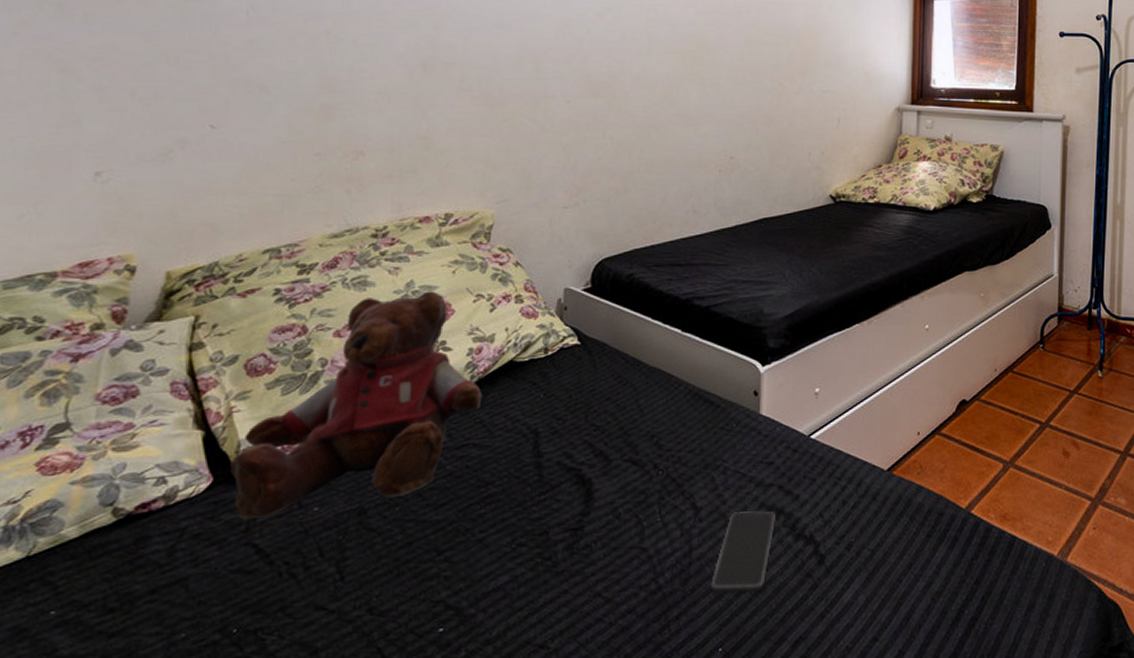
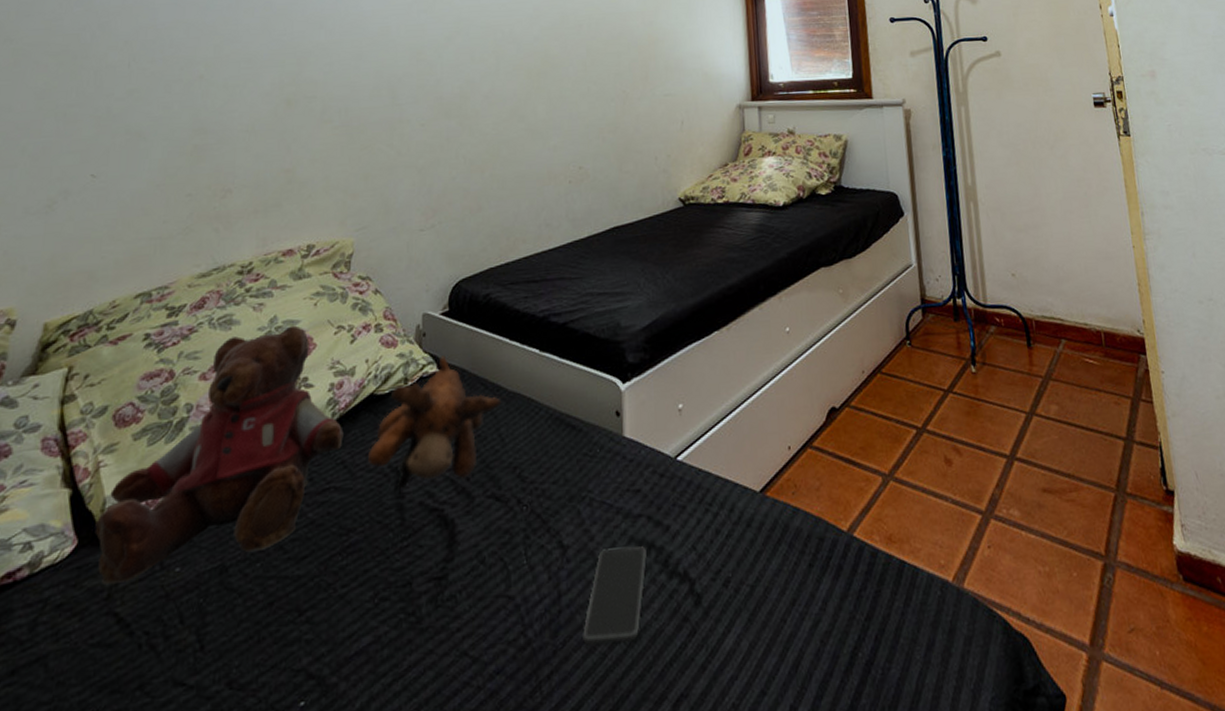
stuffed animal: none [506,329,642,450] -> present [367,355,502,490]

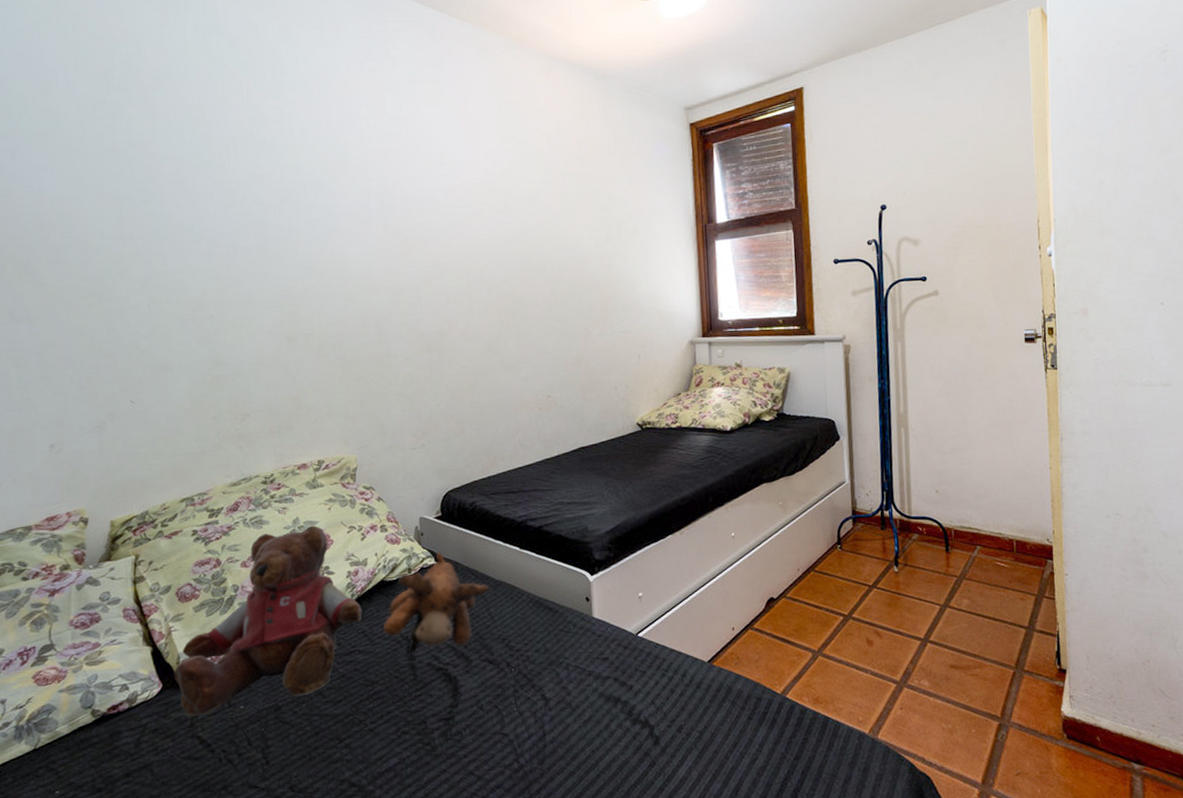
mobile phone: present [583,546,647,647] -> none [564,700,614,772]

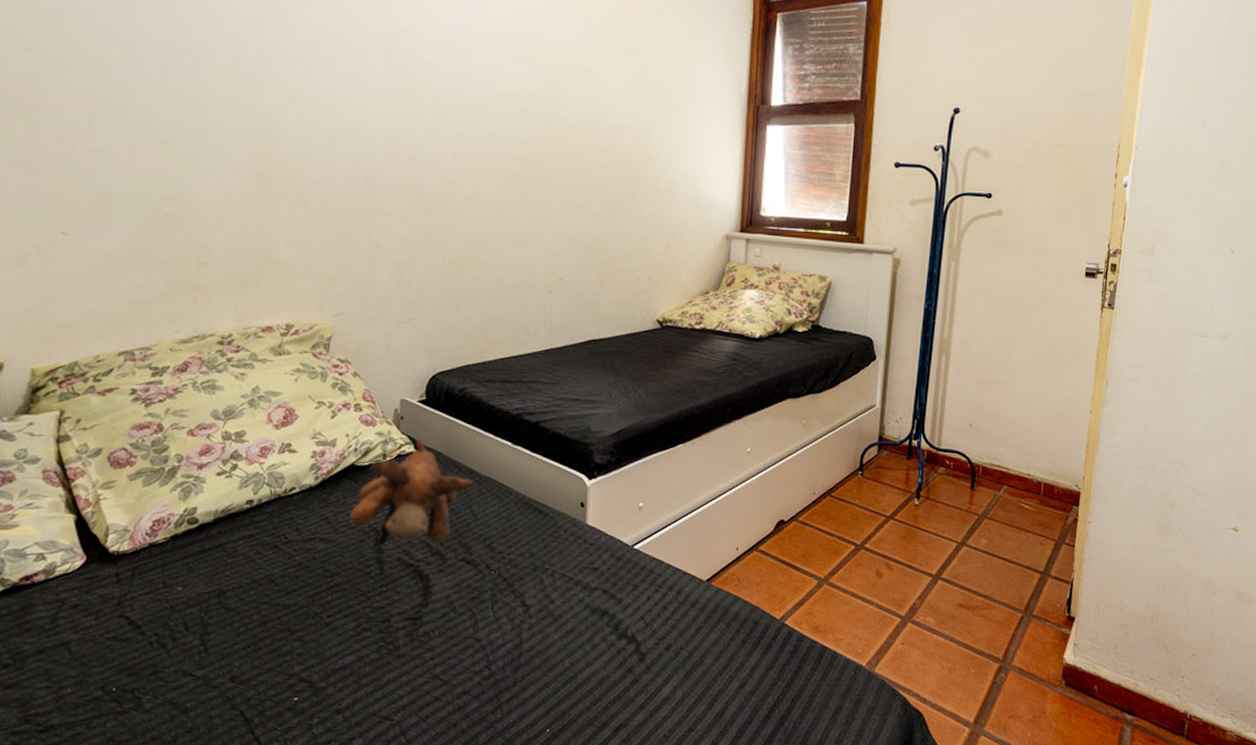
teddy bear: present [174,525,362,717] -> none [101,396,326,595]

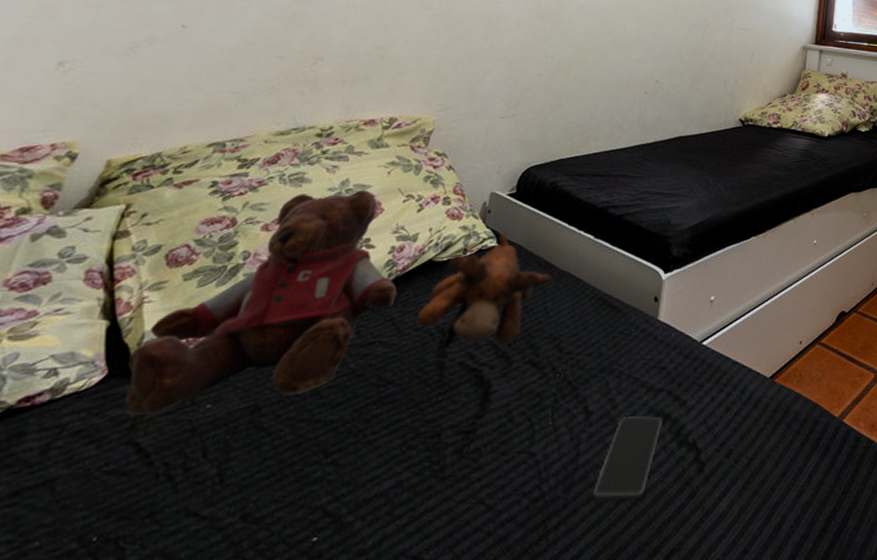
teddy bear: none [101,396,326,595] -> present [125,189,397,416]
mobile phone: none [539,611,600,683] -> present [592,416,663,502]

